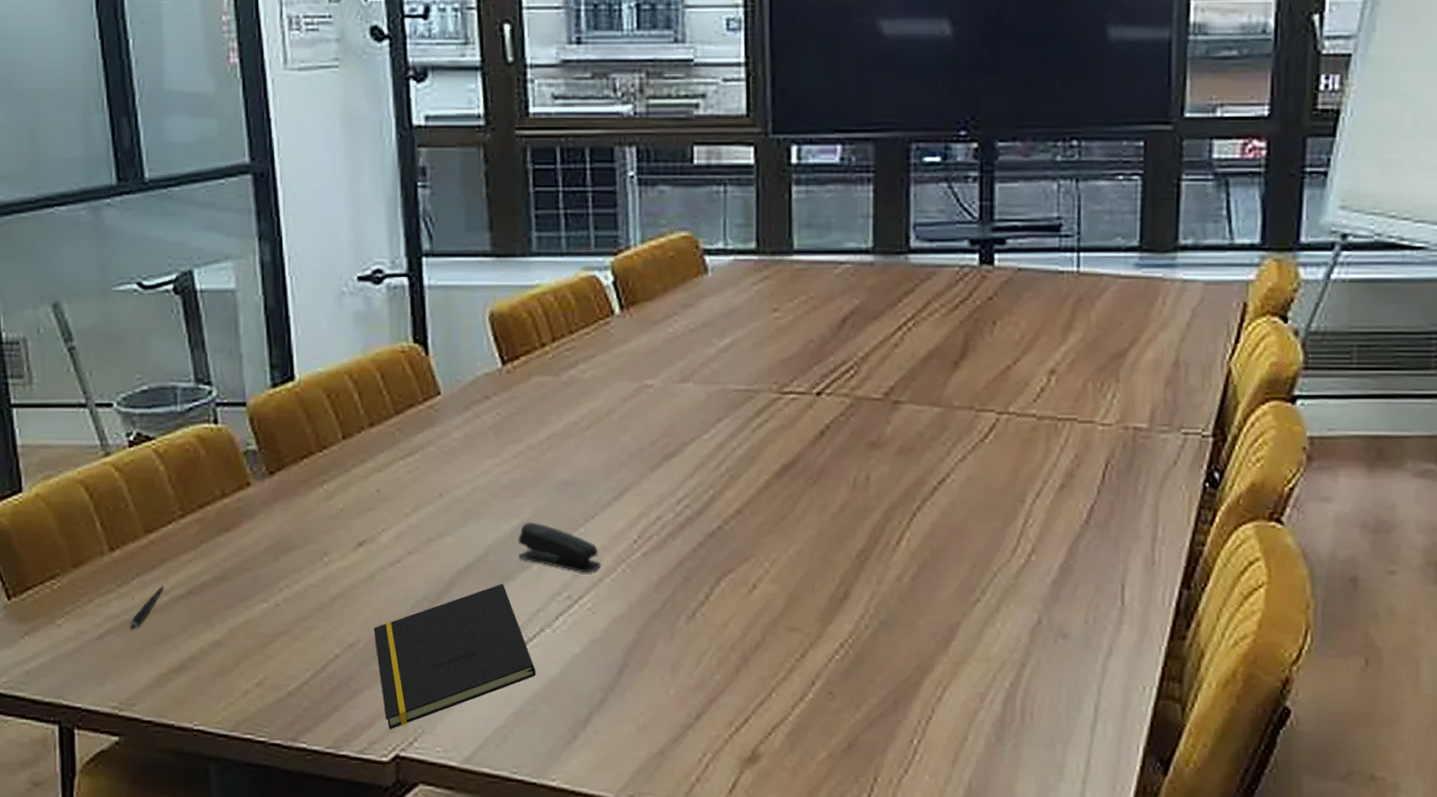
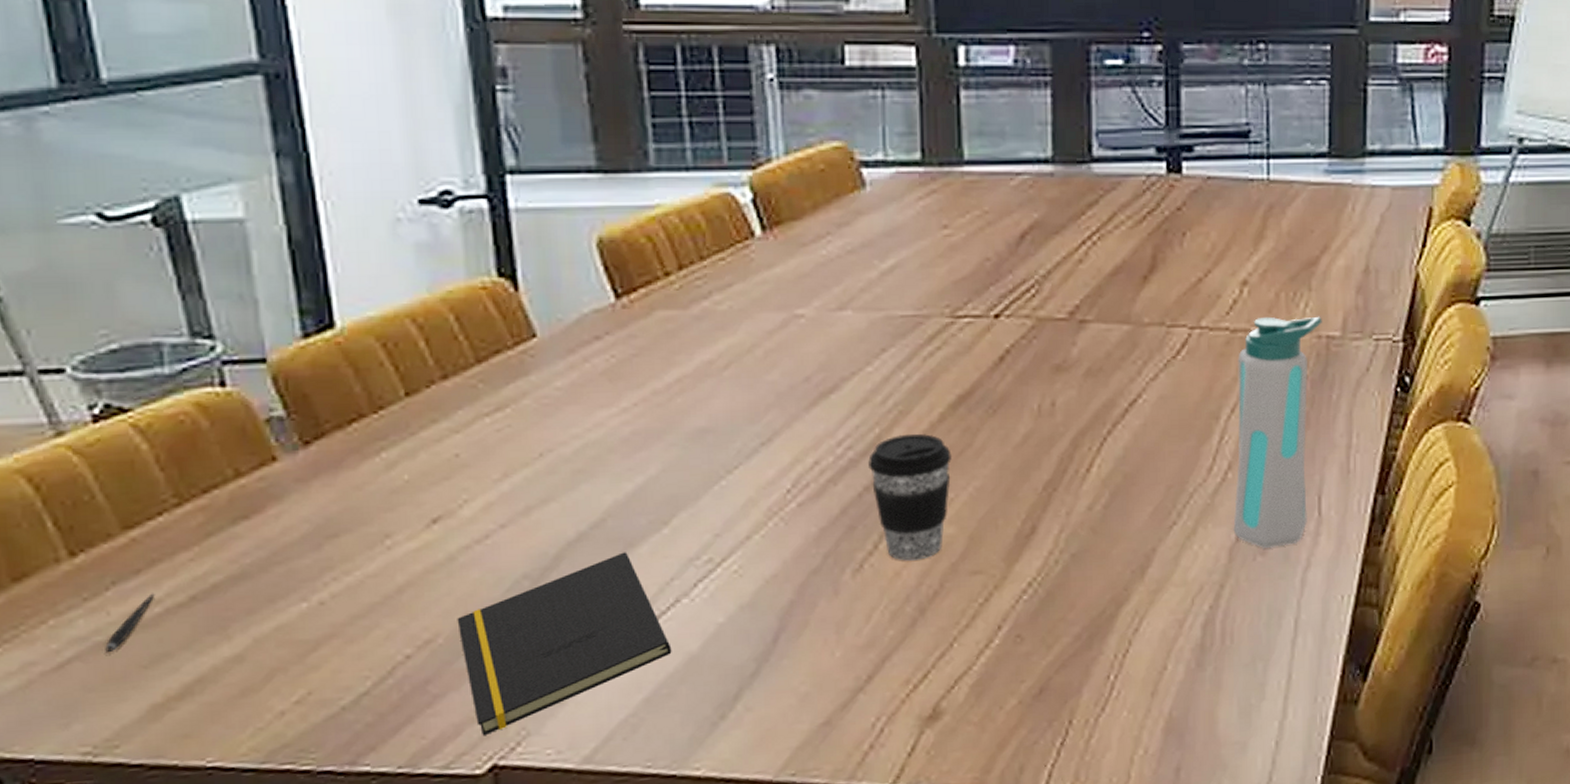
stapler: present [518,522,602,573] -> none [643,478,749,532]
coffee cup: none [703,497,775,613] -> present [868,433,952,561]
water bottle: none [1035,405,1129,632] -> present [1233,316,1322,548]

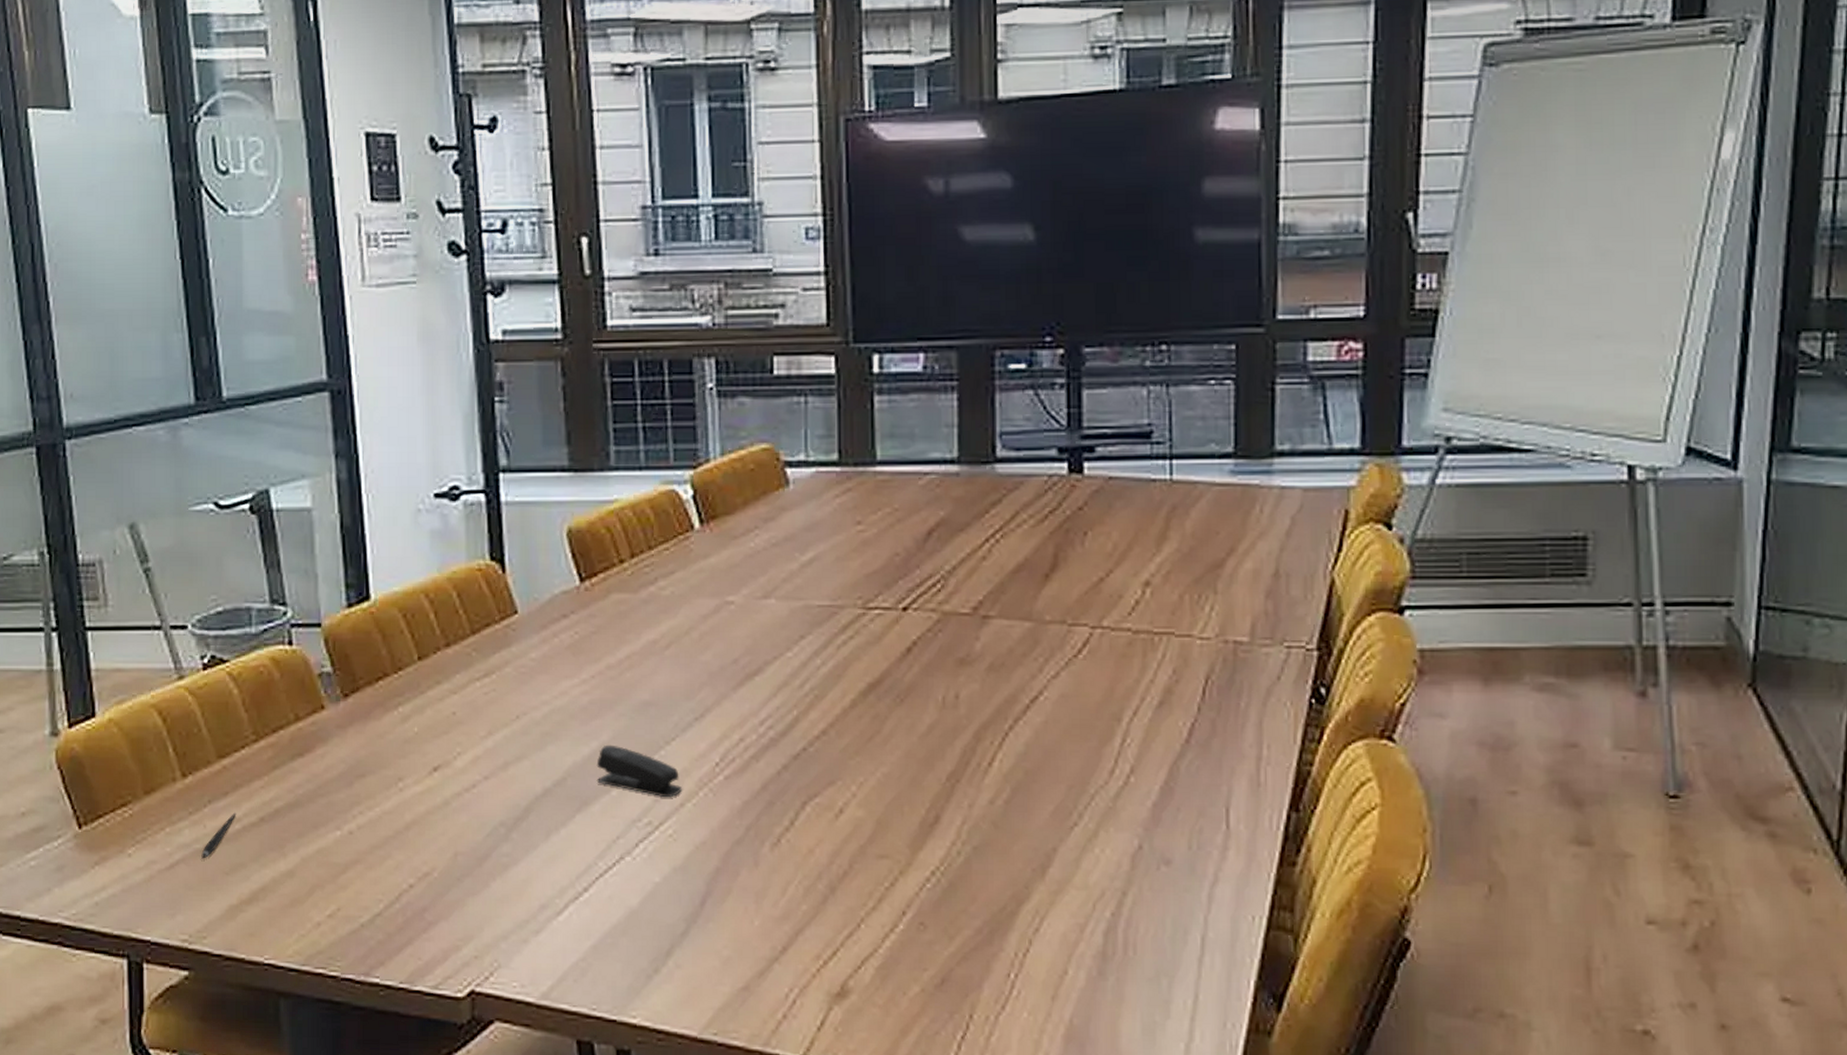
notepad: present [457,552,672,736] -> none [449,809,616,964]
stapler: none [643,478,749,532] -> present [596,745,683,798]
coffee cup: present [868,433,952,561] -> none [787,717,862,840]
water bottle: present [1233,316,1322,548] -> none [1136,619,1229,858]

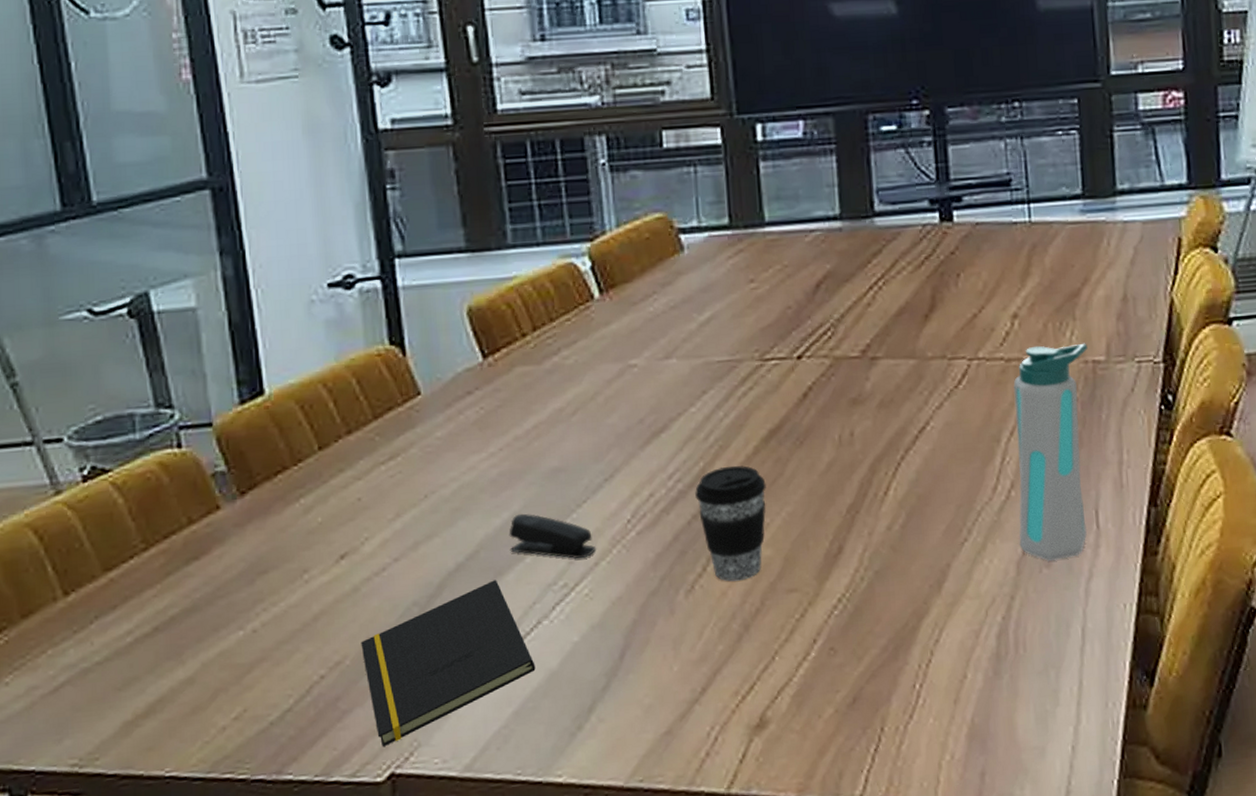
pen: present [201,812,237,859] -> none [89,625,128,678]
notepad: none [449,809,616,964] -> present [360,580,536,747]
coffee cup: none [787,717,862,840] -> present [695,465,767,582]
water bottle: none [1136,619,1229,858] -> present [1013,343,1088,561]

